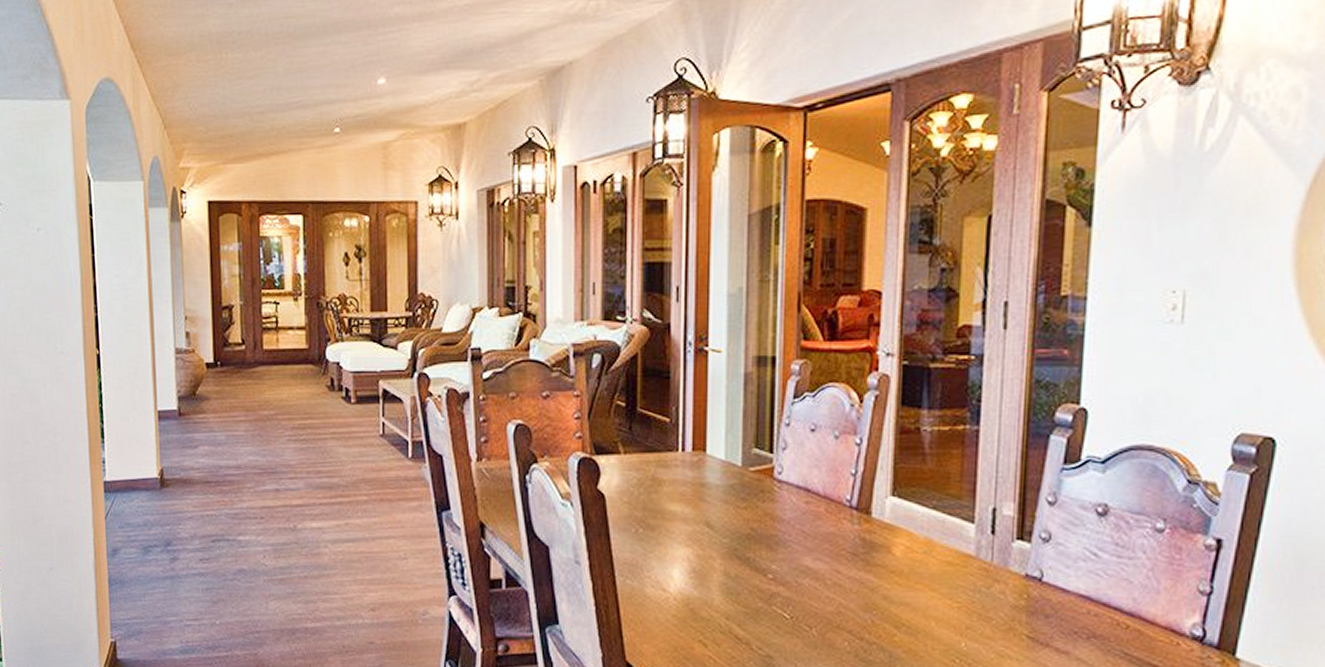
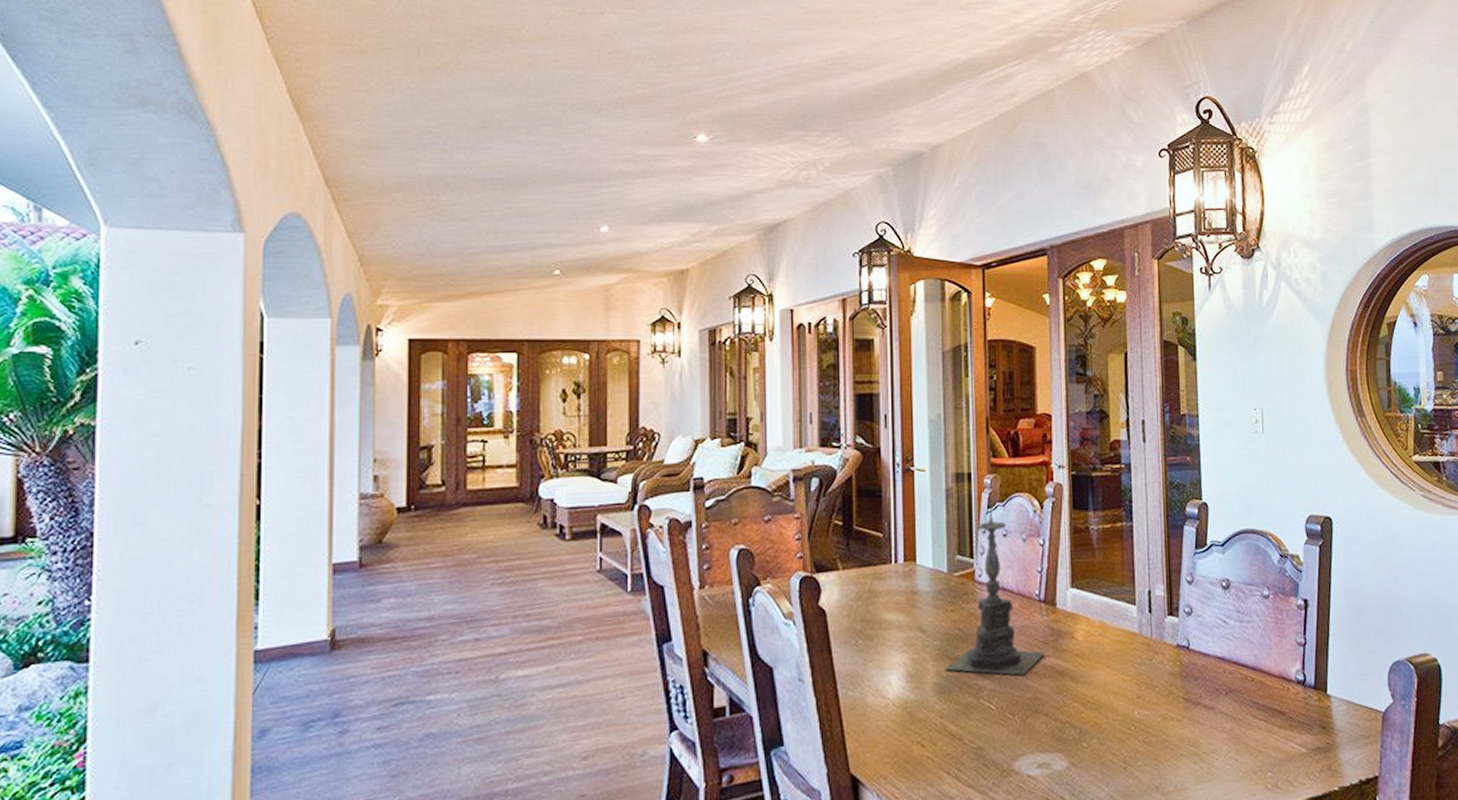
candle holder: none [733,390,853,586] -> present [944,501,1045,676]

